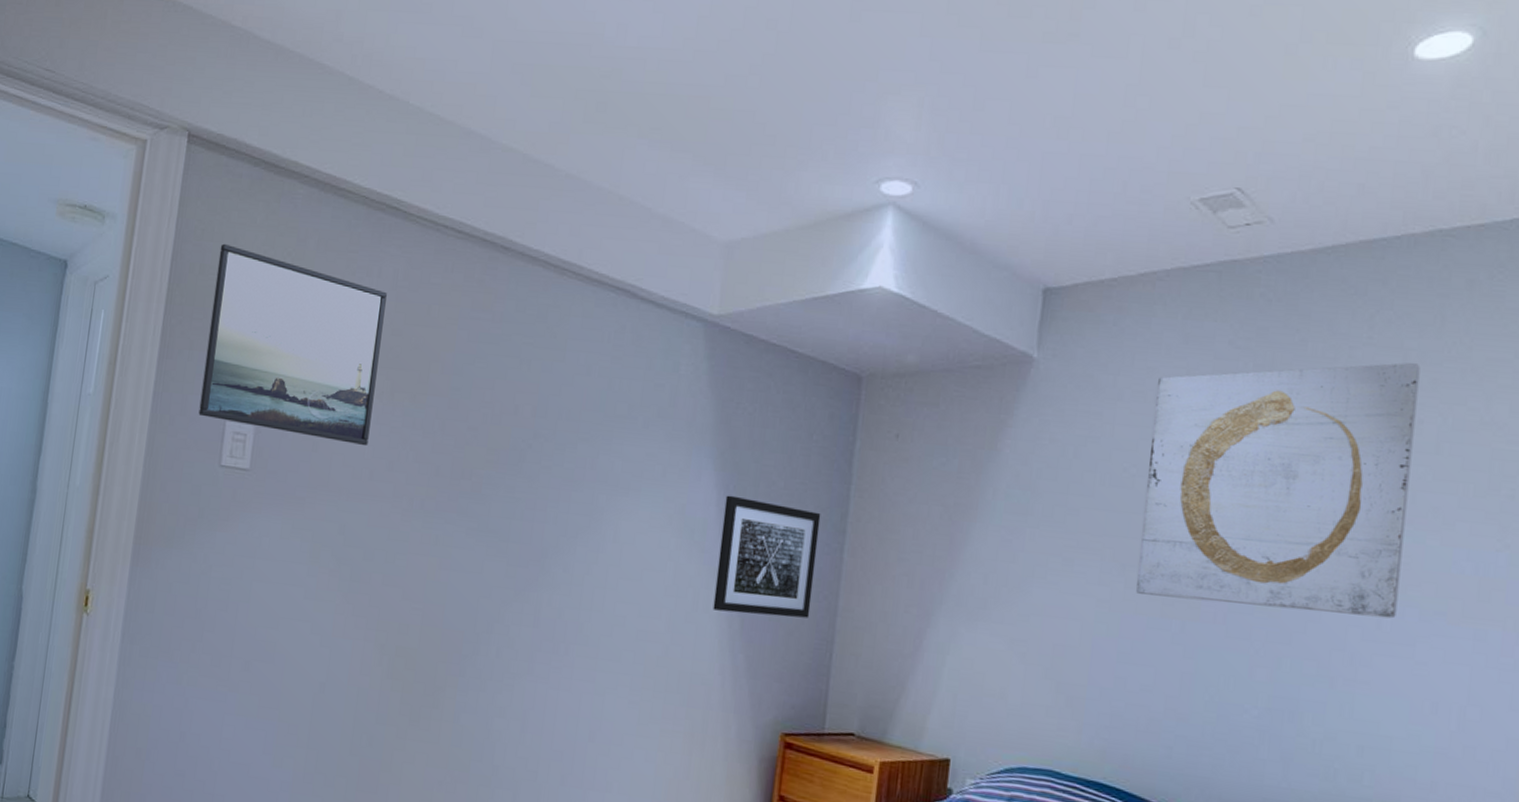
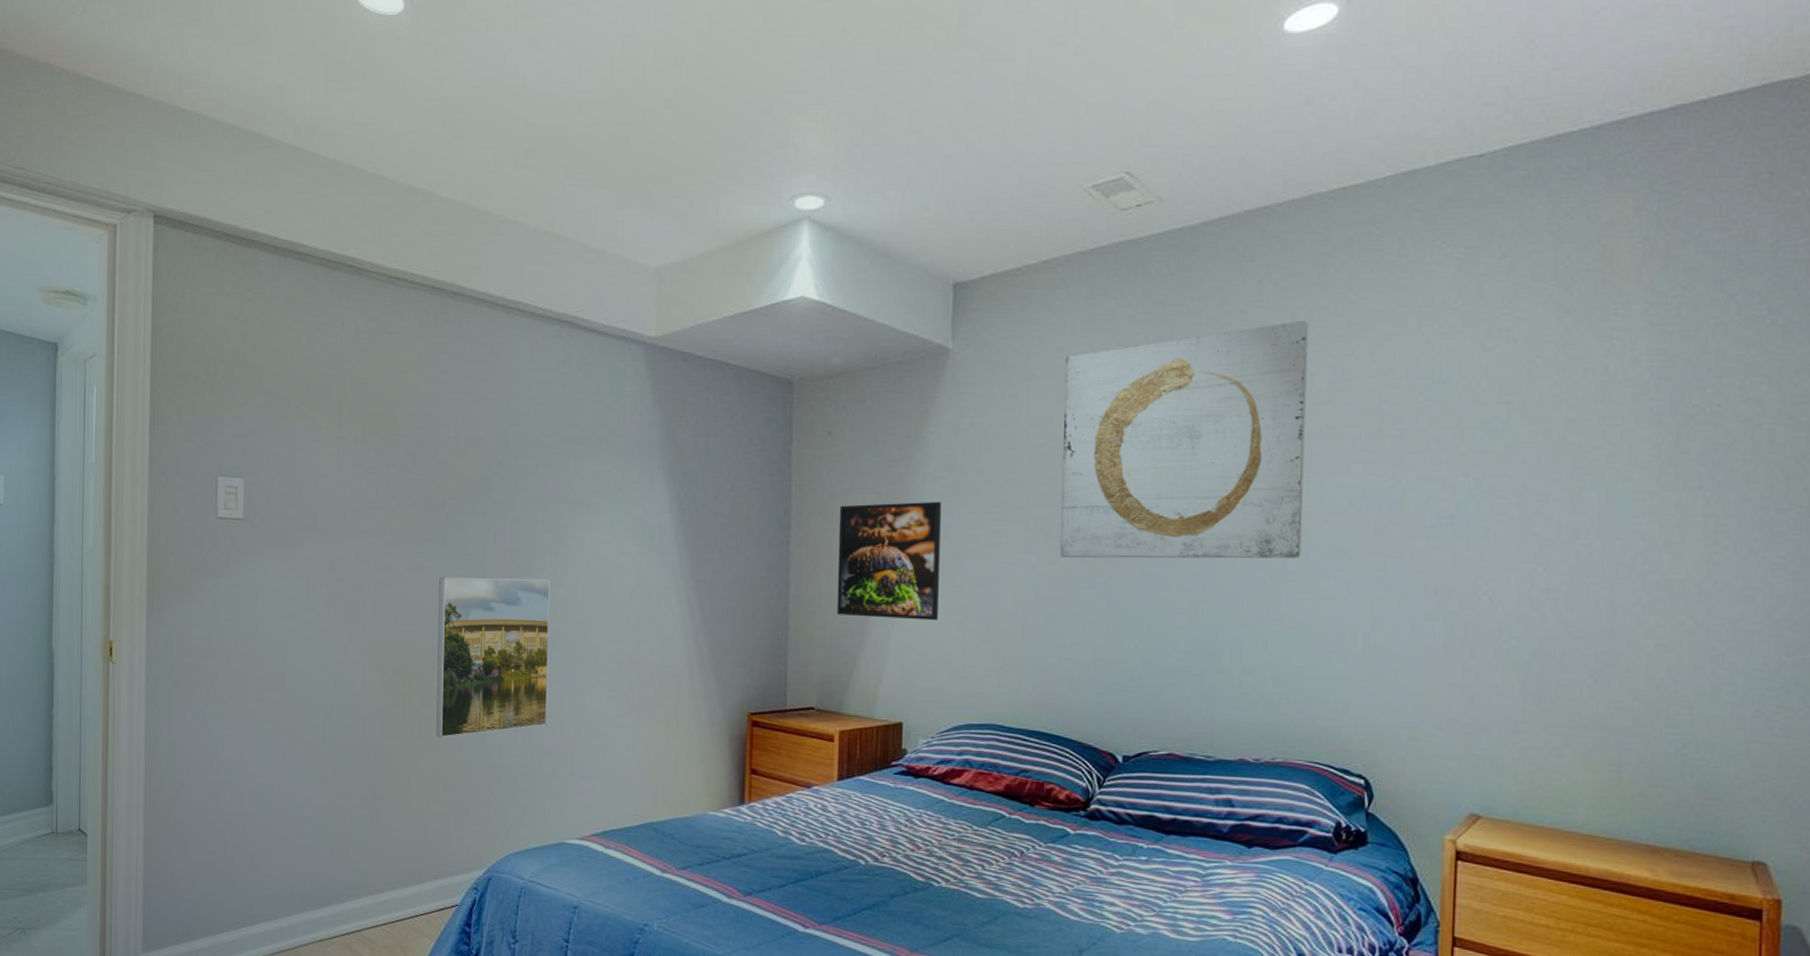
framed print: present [198,243,387,446] -> none [192,313,351,488]
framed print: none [436,553,579,731] -> present [436,577,550,738]
wall art: present [712,495,821,618] -> none [675,502,766,608]
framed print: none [888,515,1011,650] -> present [836,501,941,621]

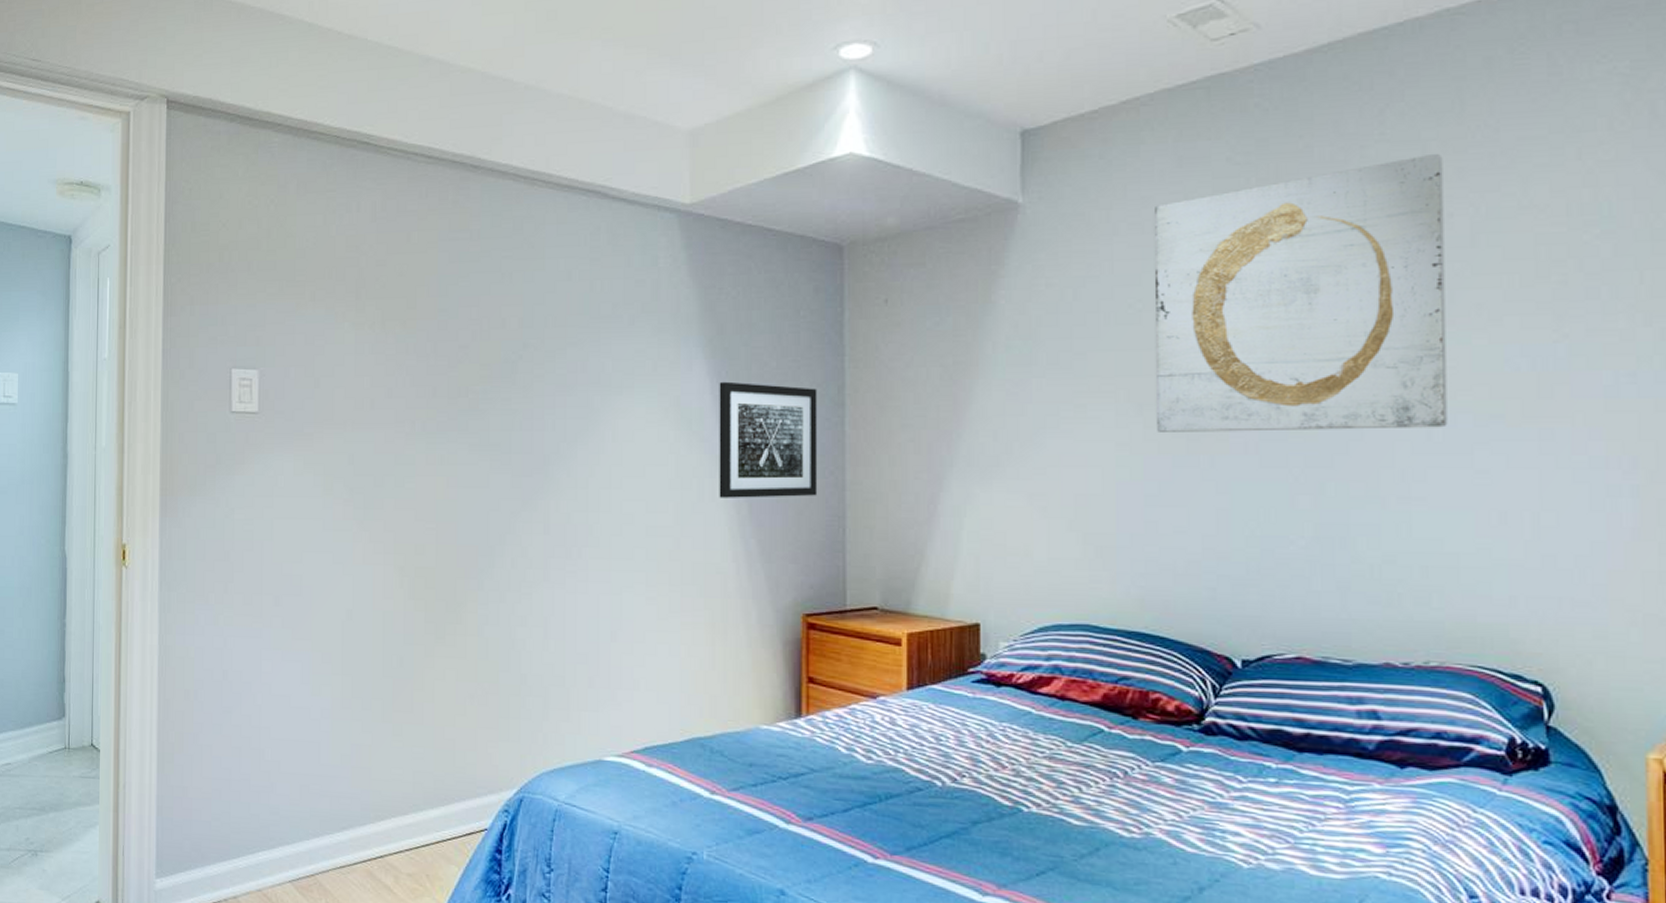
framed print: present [436,577,550,738] -> none [461,469,582,645]
wall art: none [675,502,766,608] -> present [719,381,818,498]
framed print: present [836,501,941,621] -> none [899,372,1016,507]

